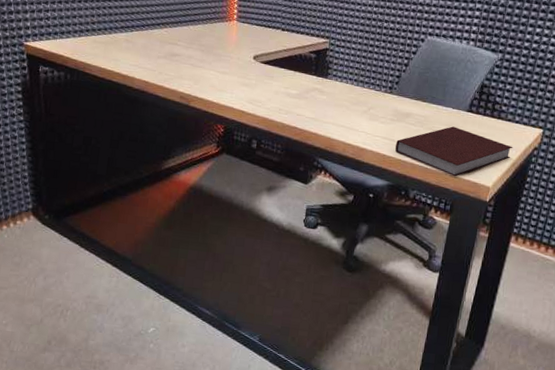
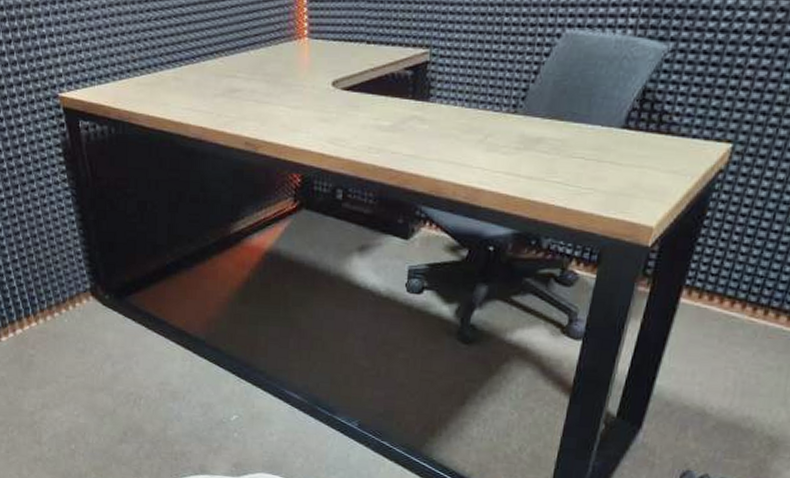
notebook: present [395,126,513,177] -> none [521,150,688,217]

